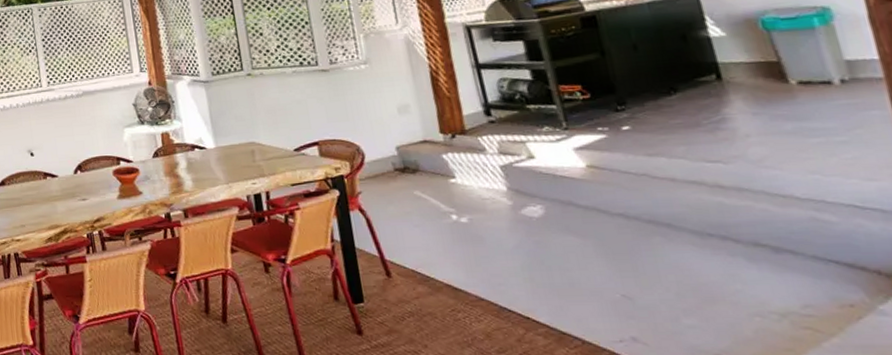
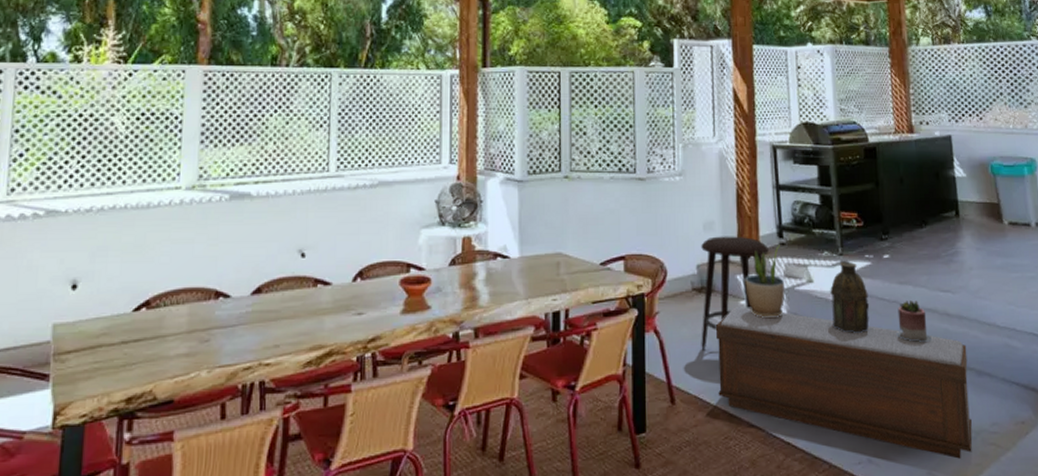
stool: none [398,117,477,227] -> present [701,236,769,351]
bench: none [426,185,778,342] -> present [716,307,973,459]
potted plant: none [452,123,503,196] -> present [745,245,785,319]
lantern: none [557,135,613,209] -> present [830,261,870,334]
succulent planter: none [649,173,701,217] -> present [896,300,932,342]

